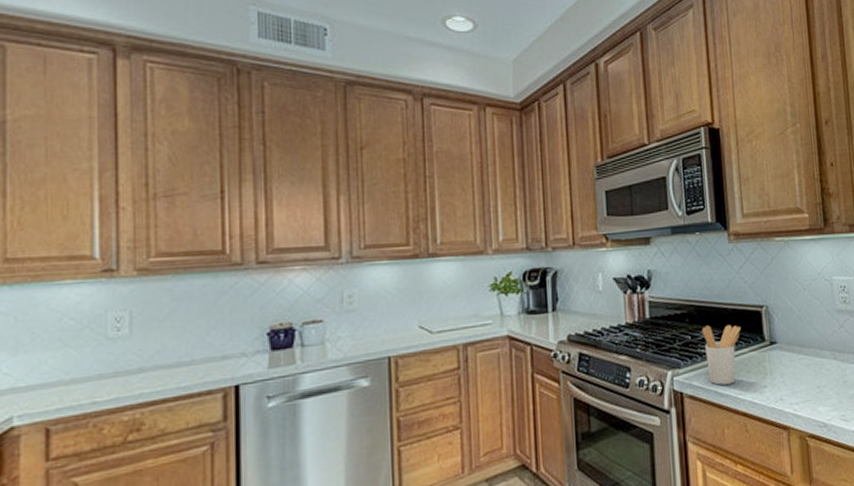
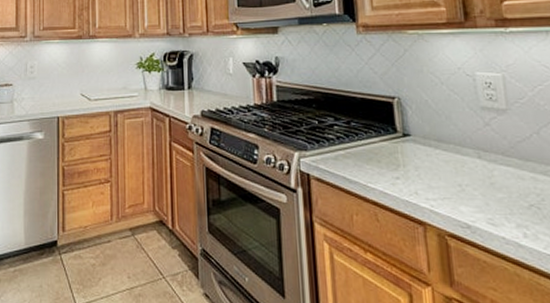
utensil holder: present [701,325,740,385] -> none [329,112,370,171]

